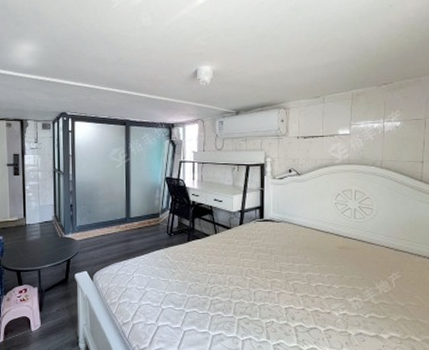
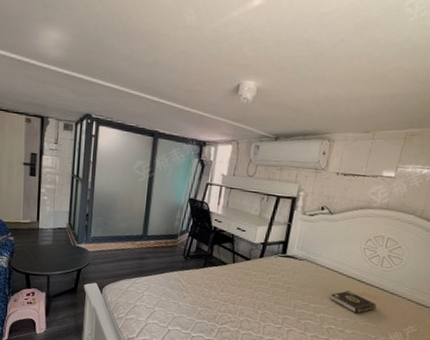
book: none [312,246,359,268] -> present [329,290,377,314]

